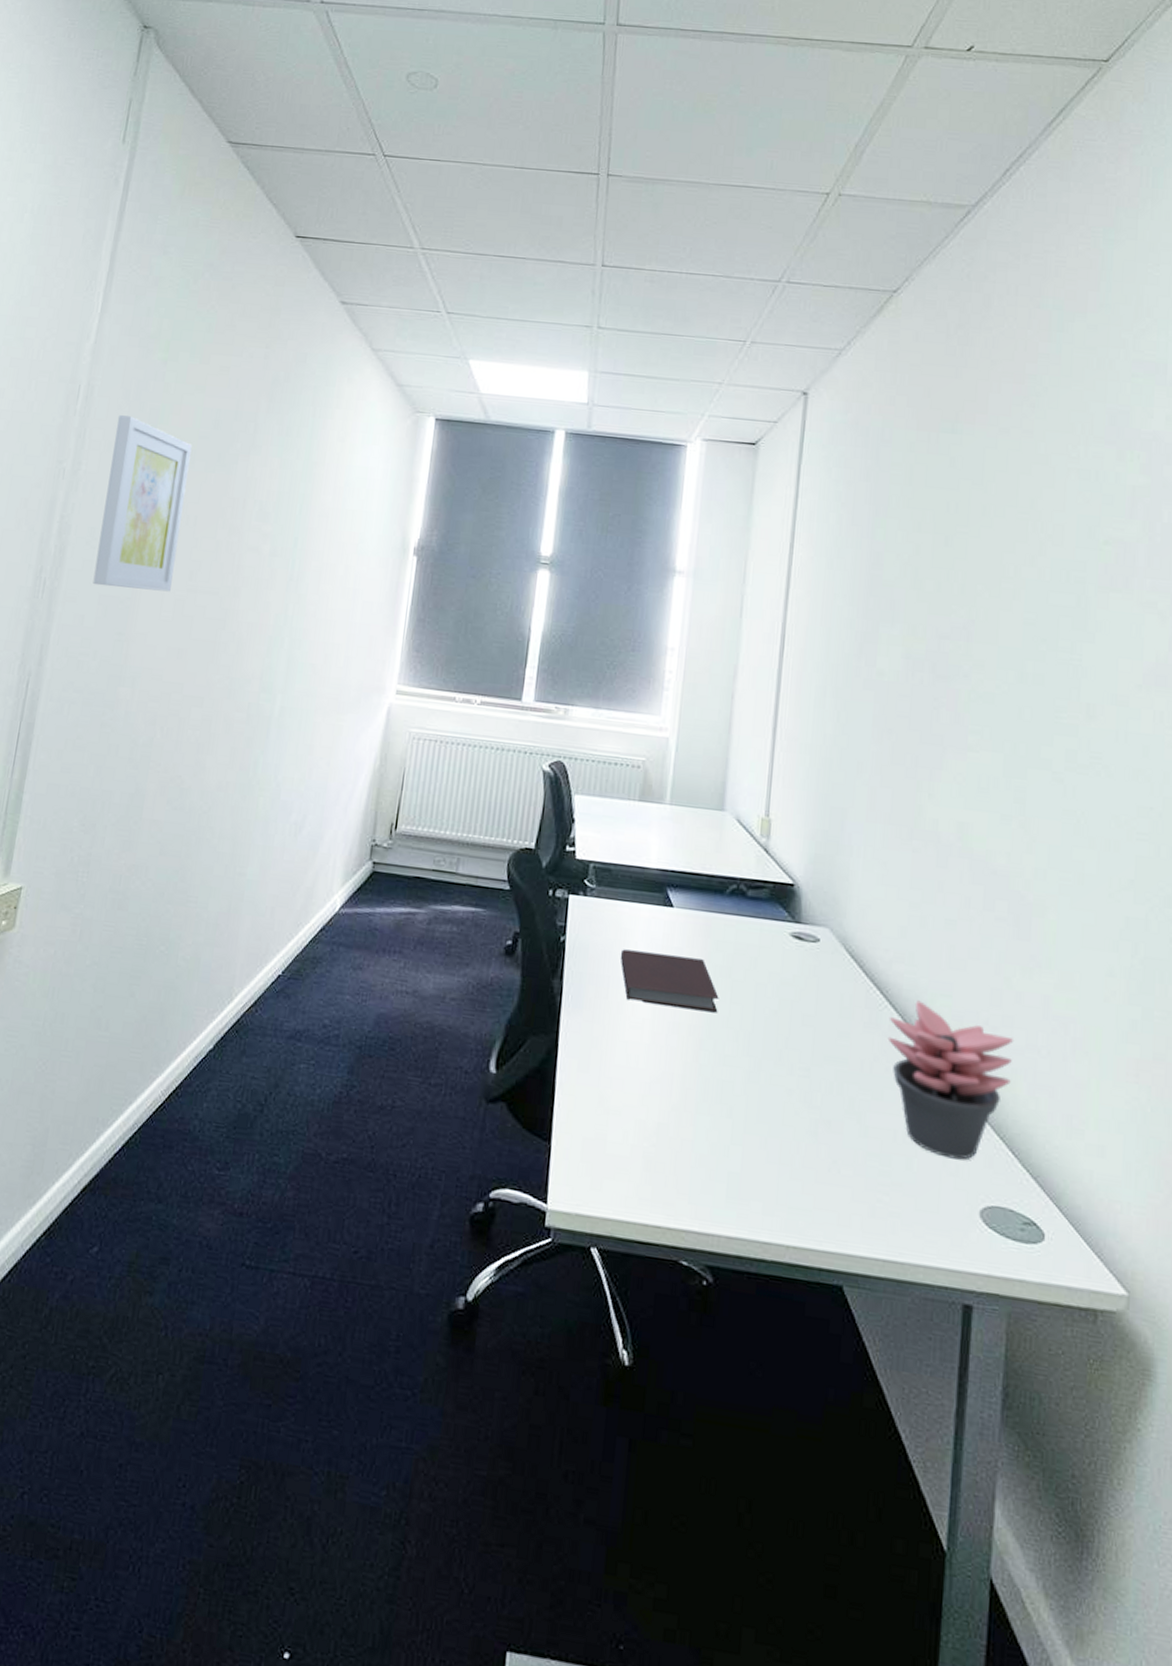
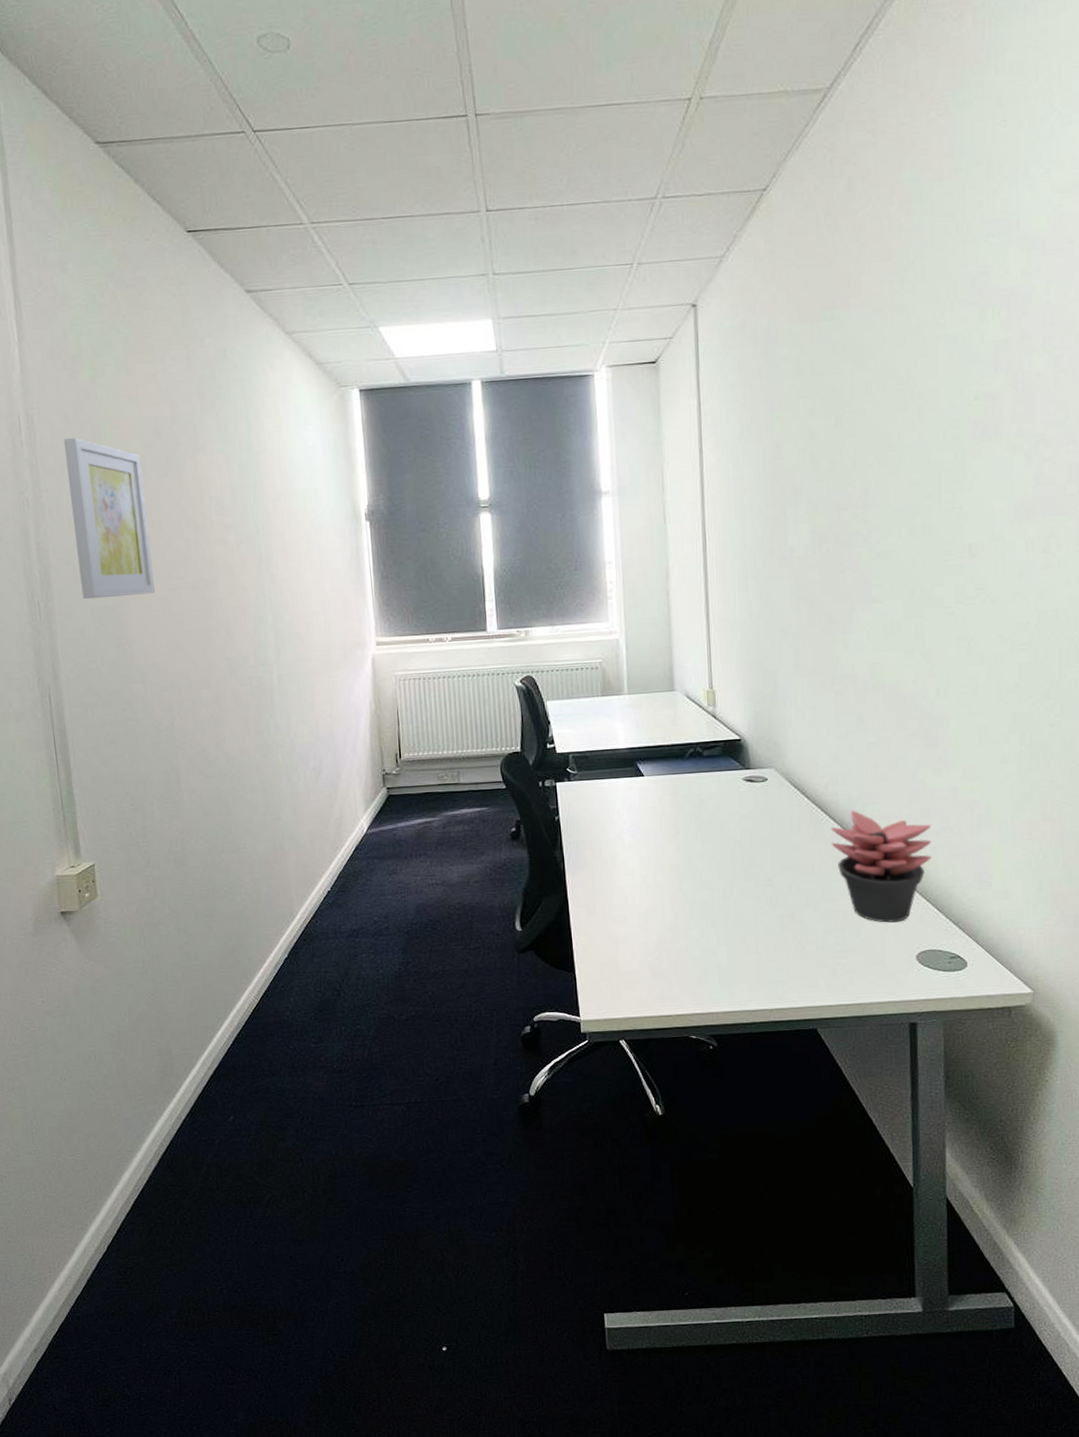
notebook: present [620,949,719,1013] -> none [606,812,693,855]

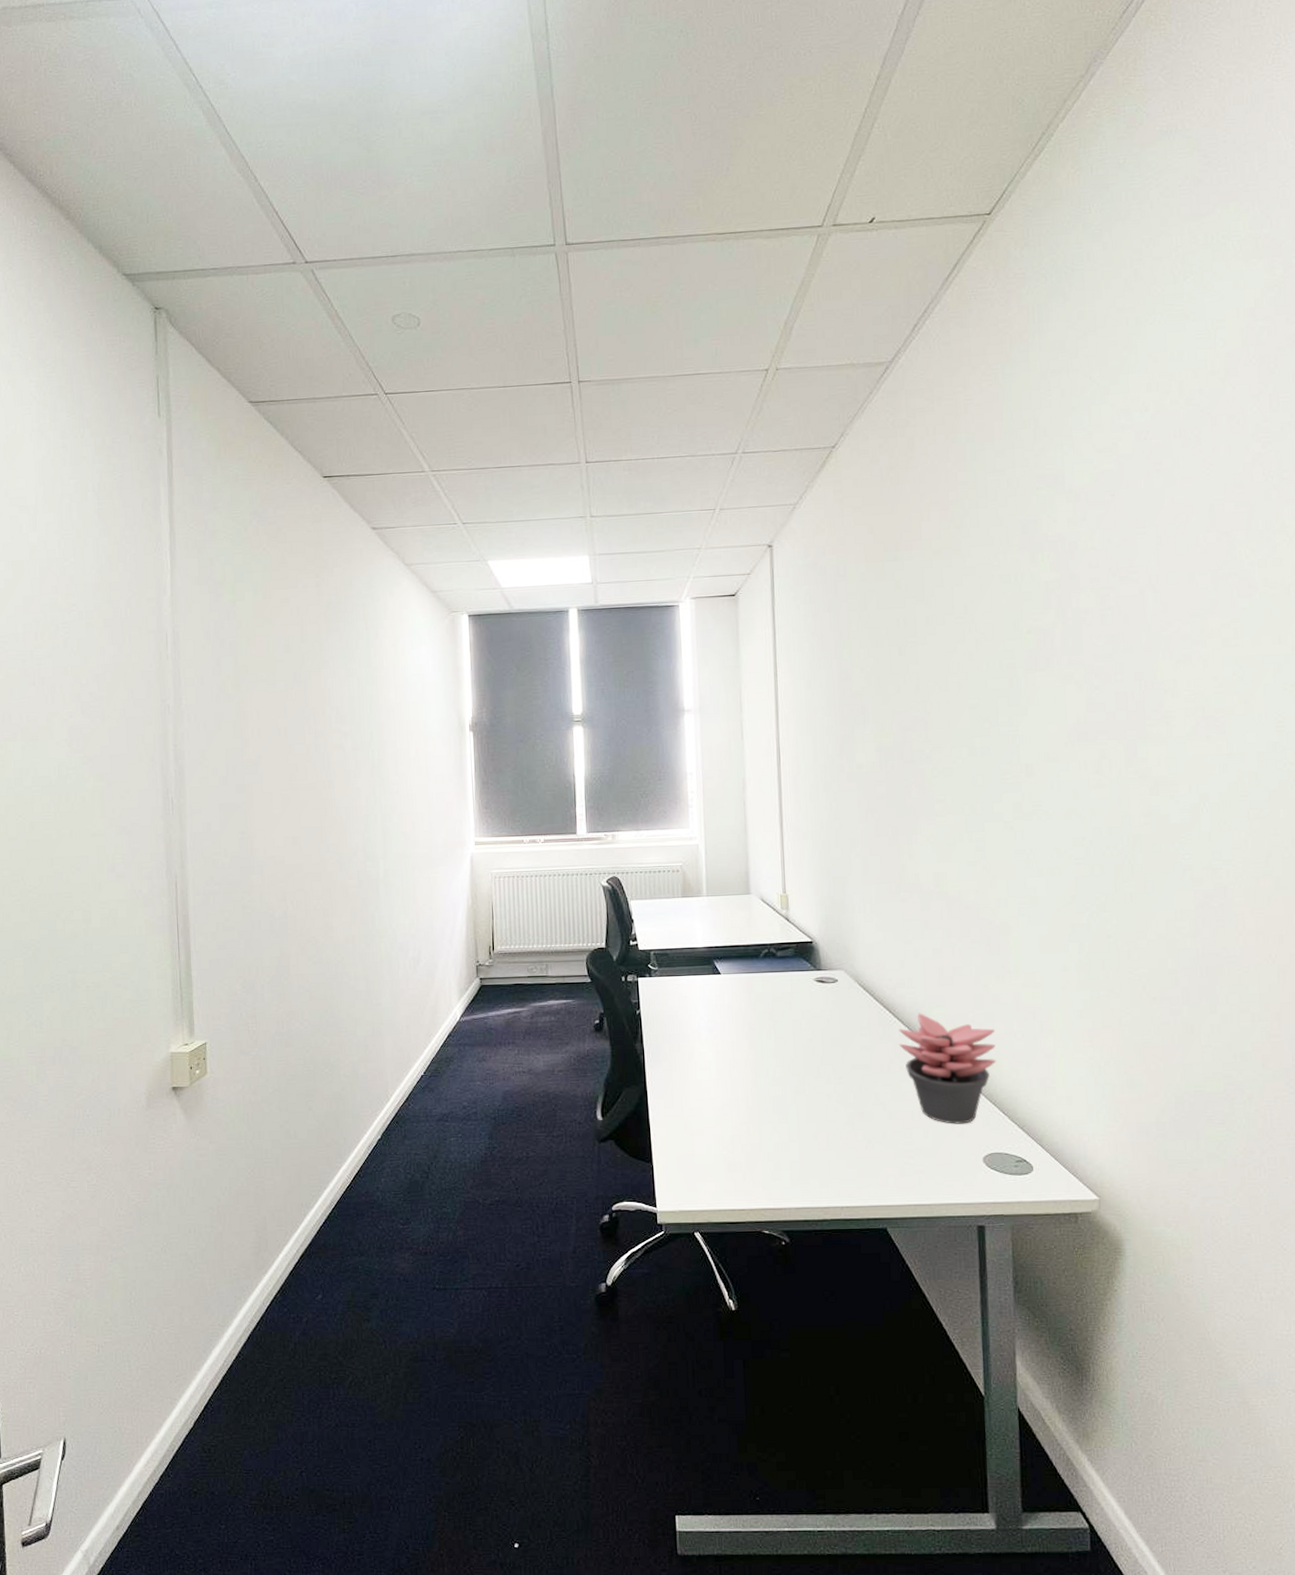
wall art: present [63,438,155,600] -> none [204,653,277,797]

